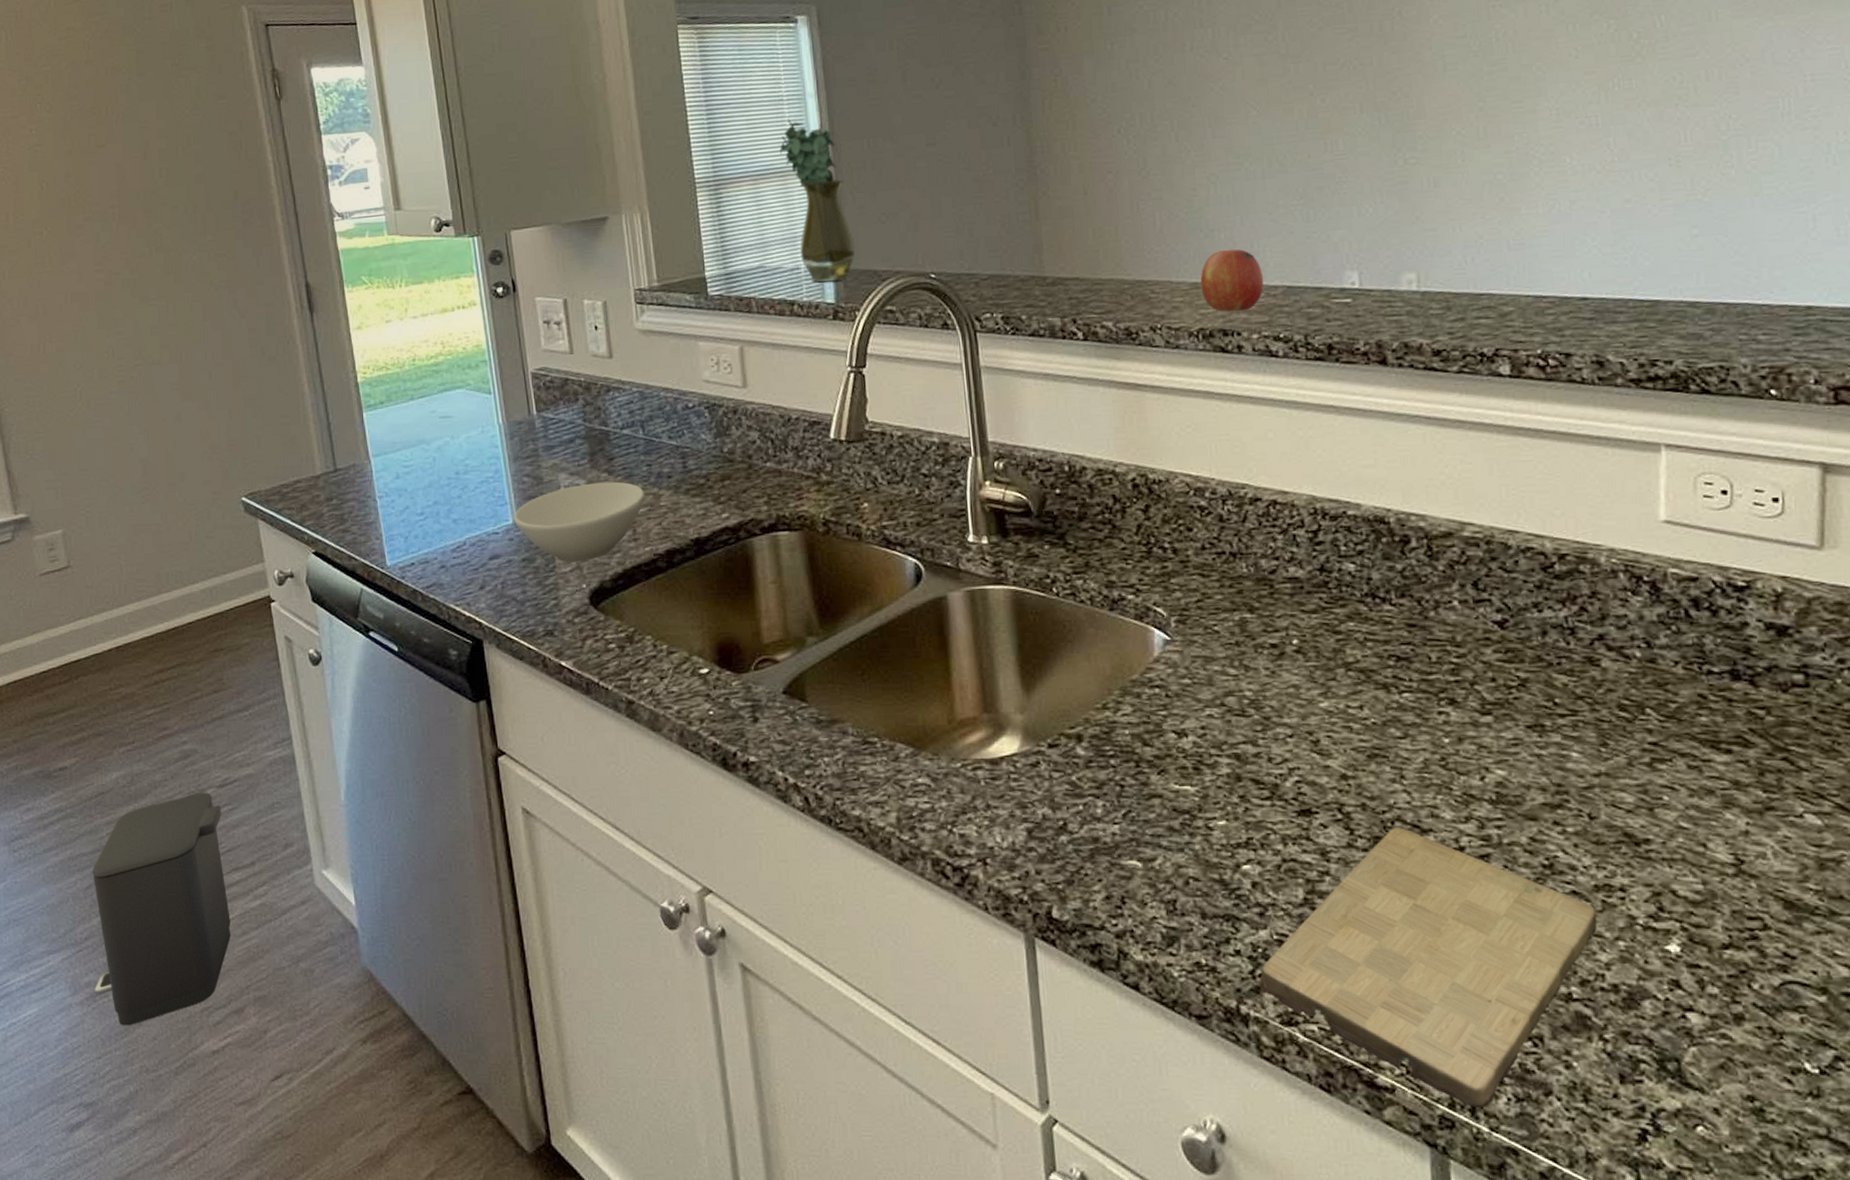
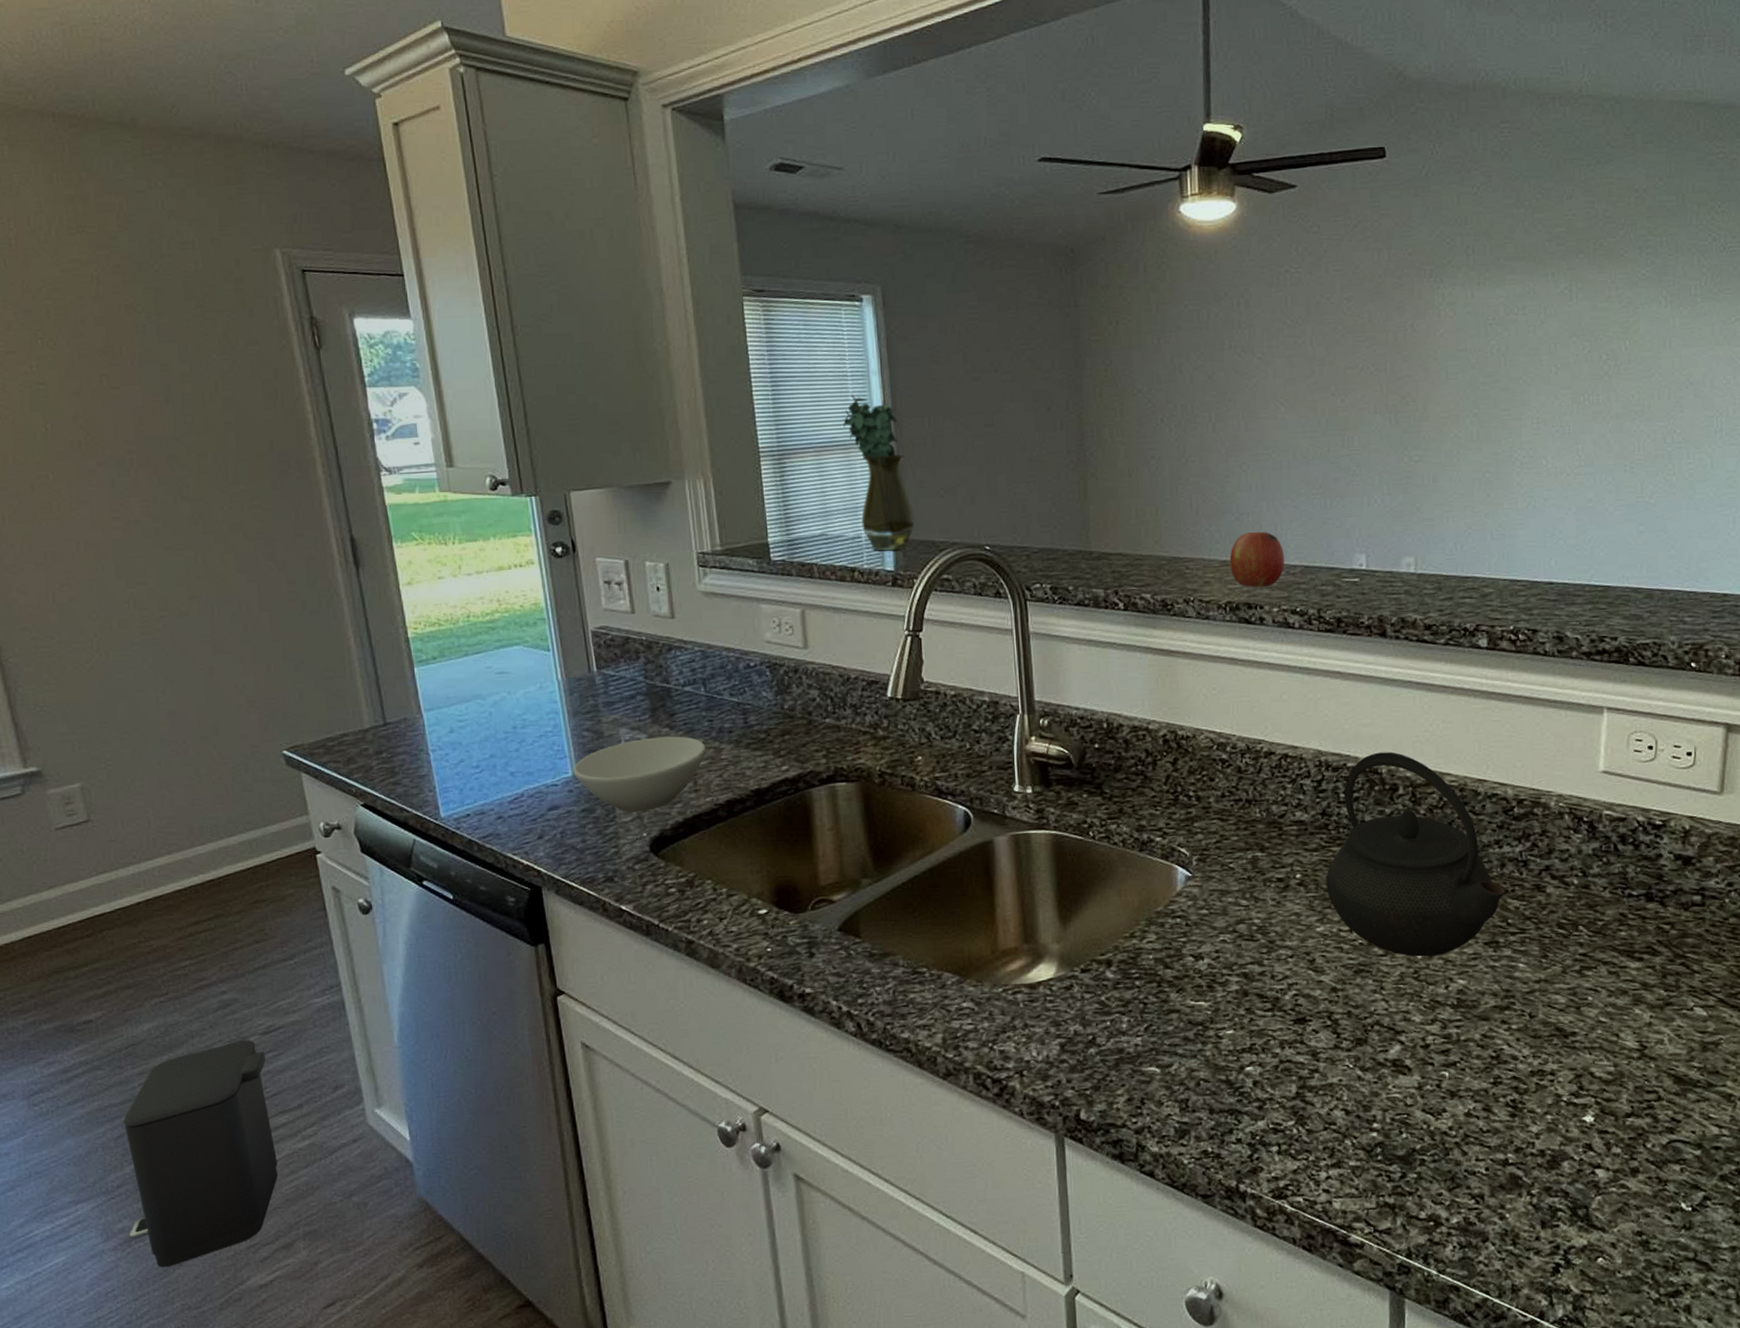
cutting board: present [1260,827,1597,1109] -> none [1256,1030,1531,1256]
kettle: none [1328,497,1549,741] -> present [1326,752,1505,957]

